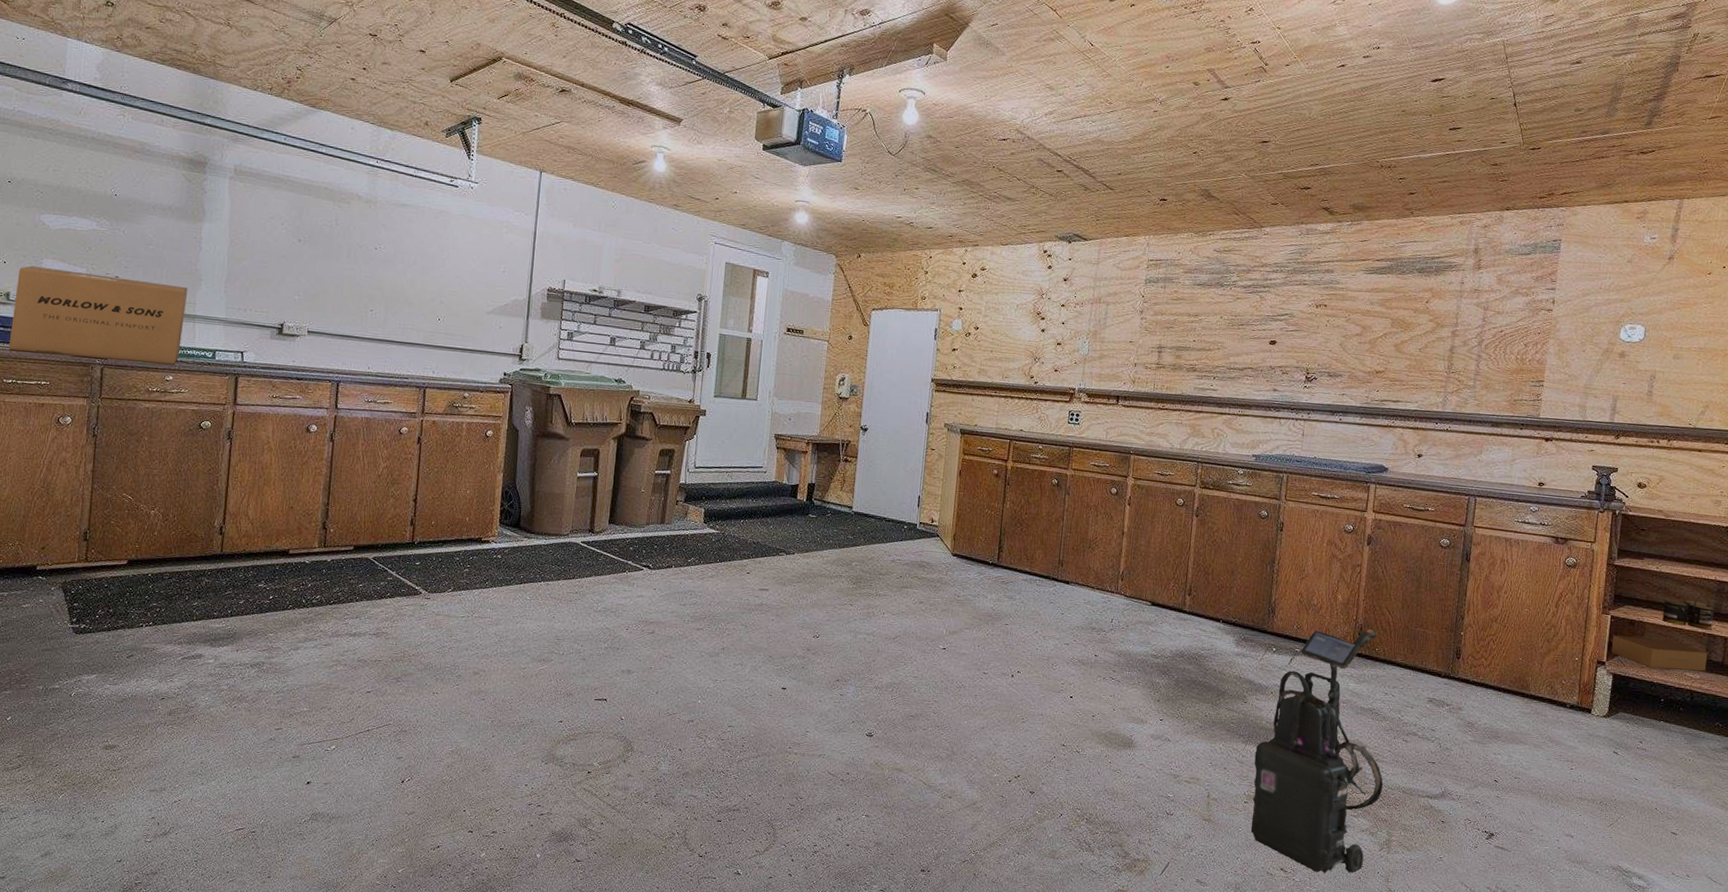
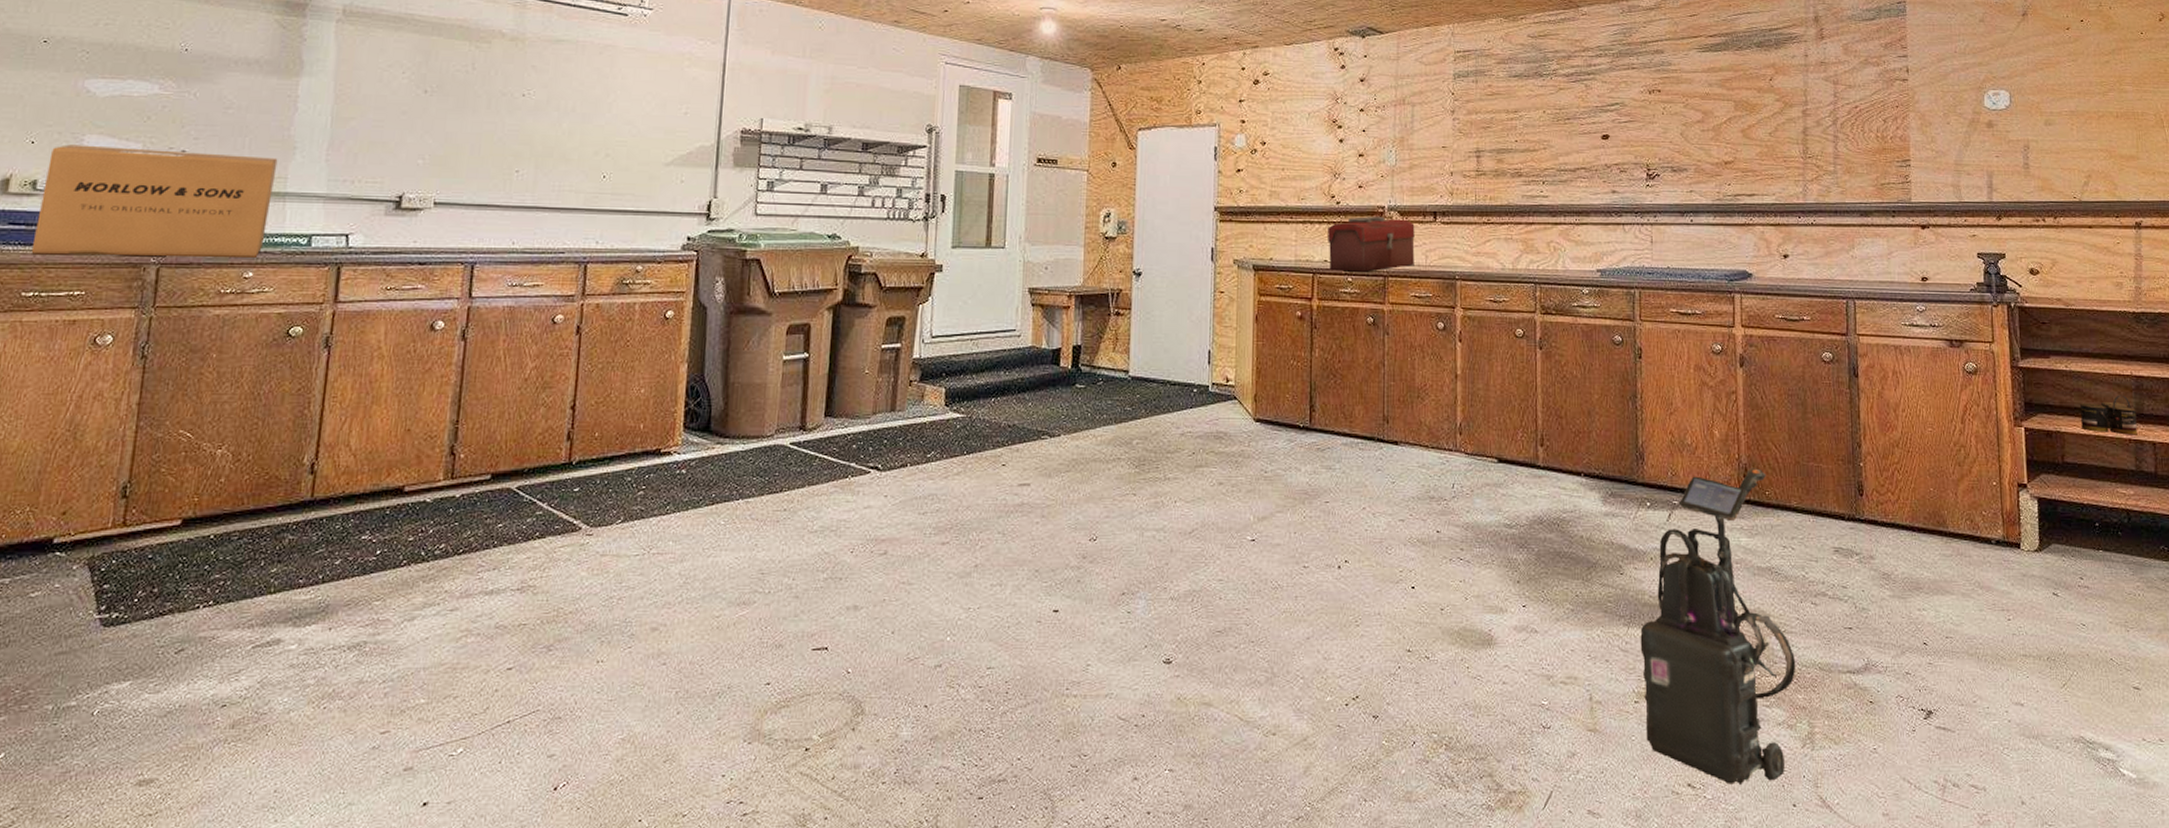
toolbox: none [1024,396,1100,443] -> present [1328,216,1415,272]
box: present [1611,635,1707,672] -> none [2031,450,2139,487]

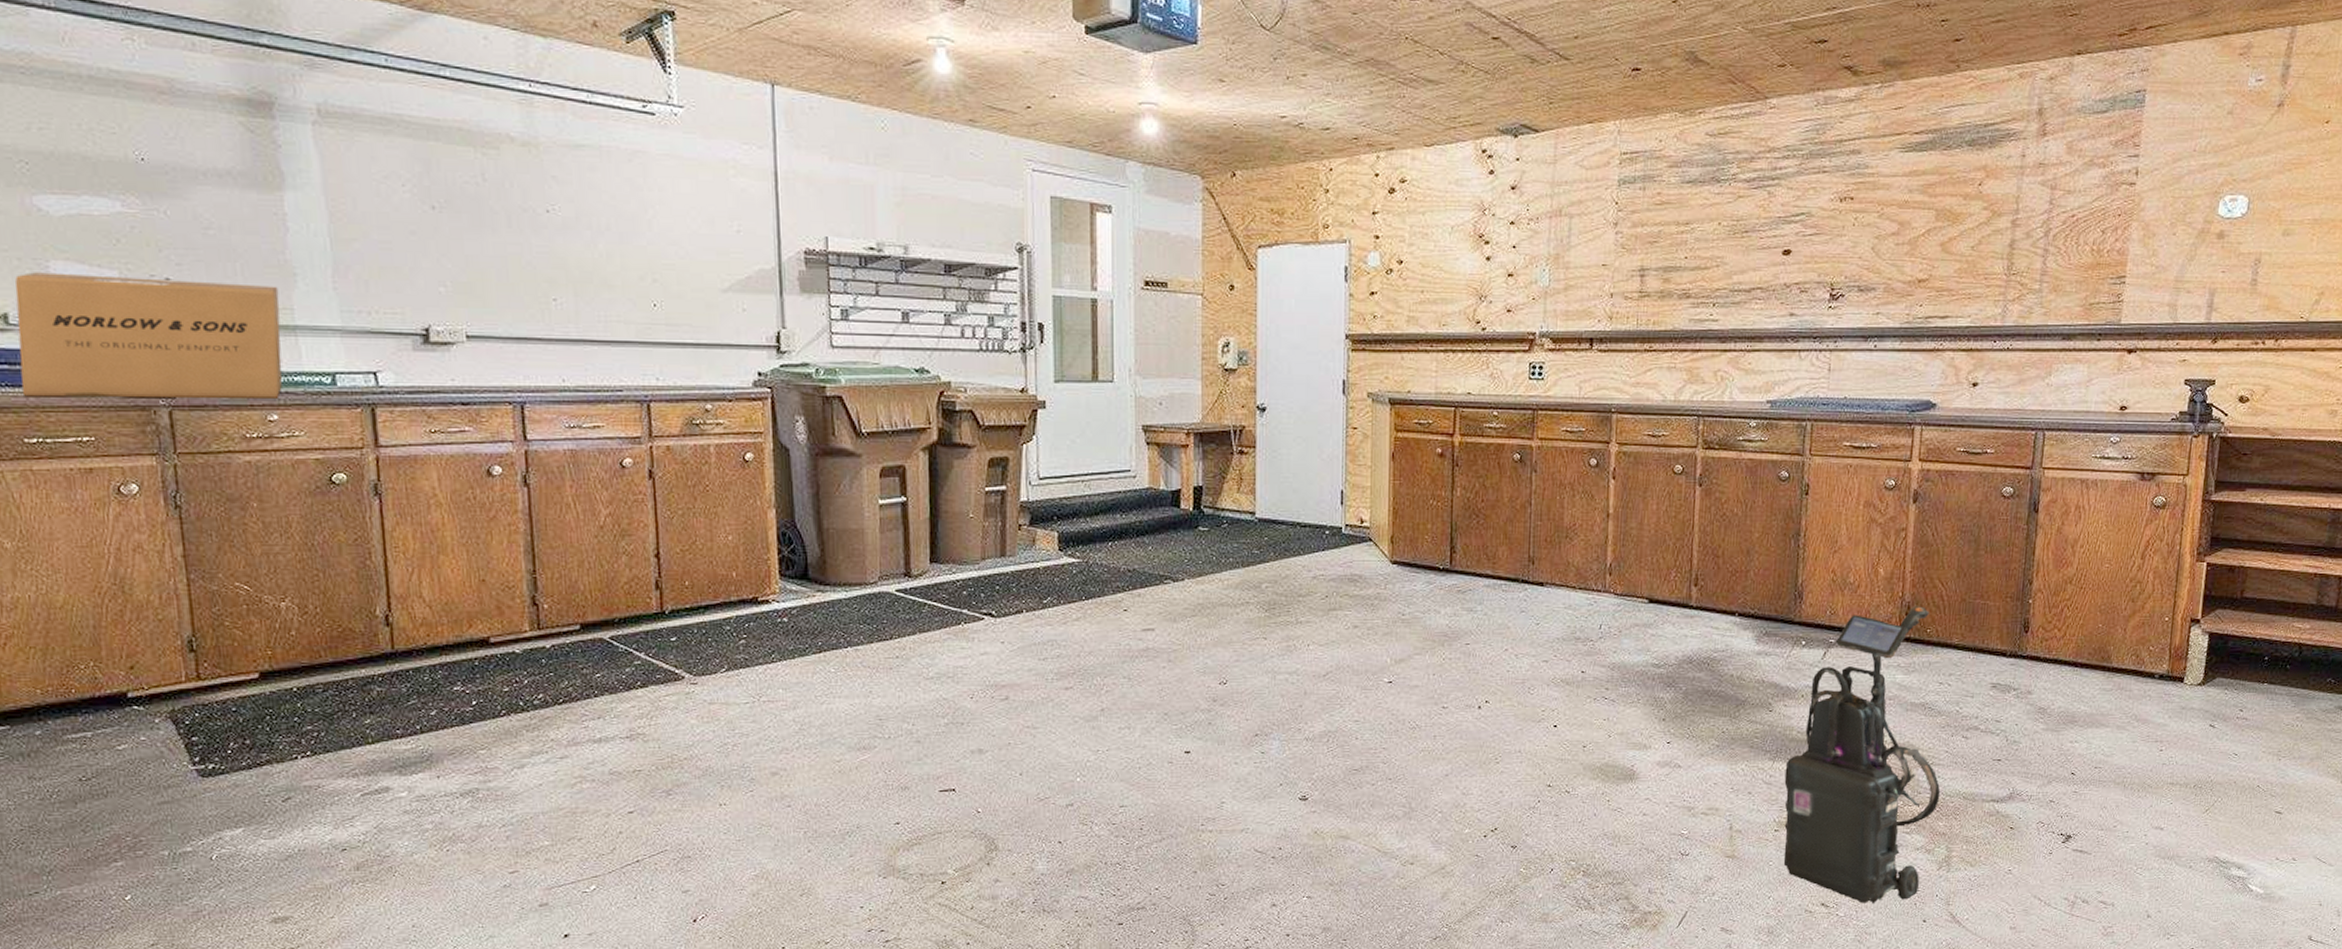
toolbox: present [1328,216,1415,272] -> none [1472,344,1568,405]
paint can: present [2080,395,2138,435] -> none [2267,528,2328,569]

